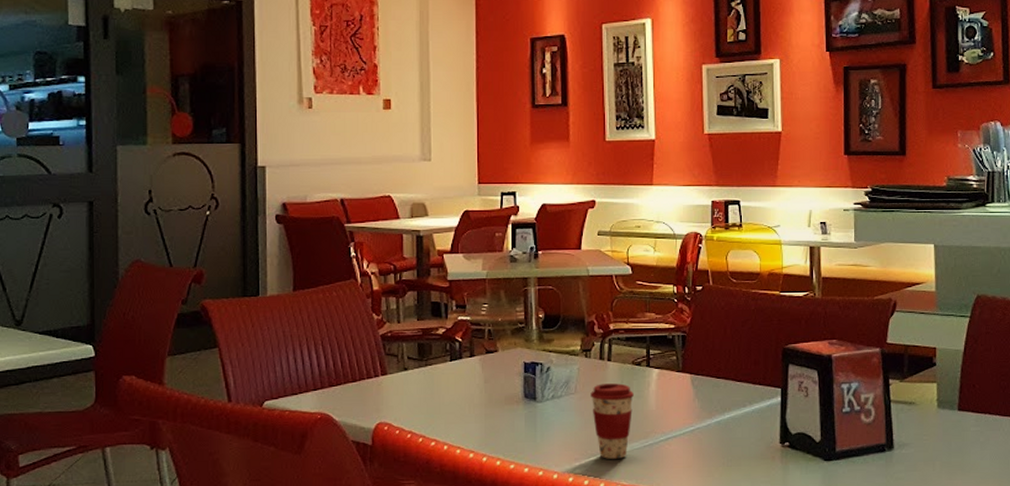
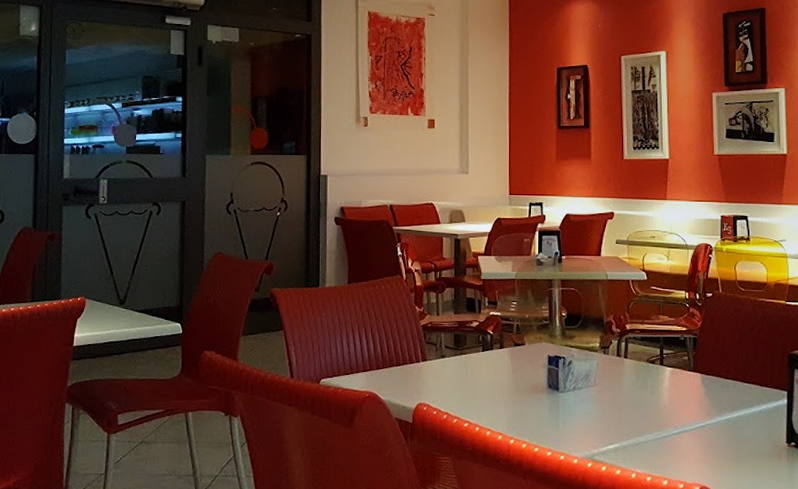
coffee cup: present [590,383,634,460] -> none [608,378,648,449]

